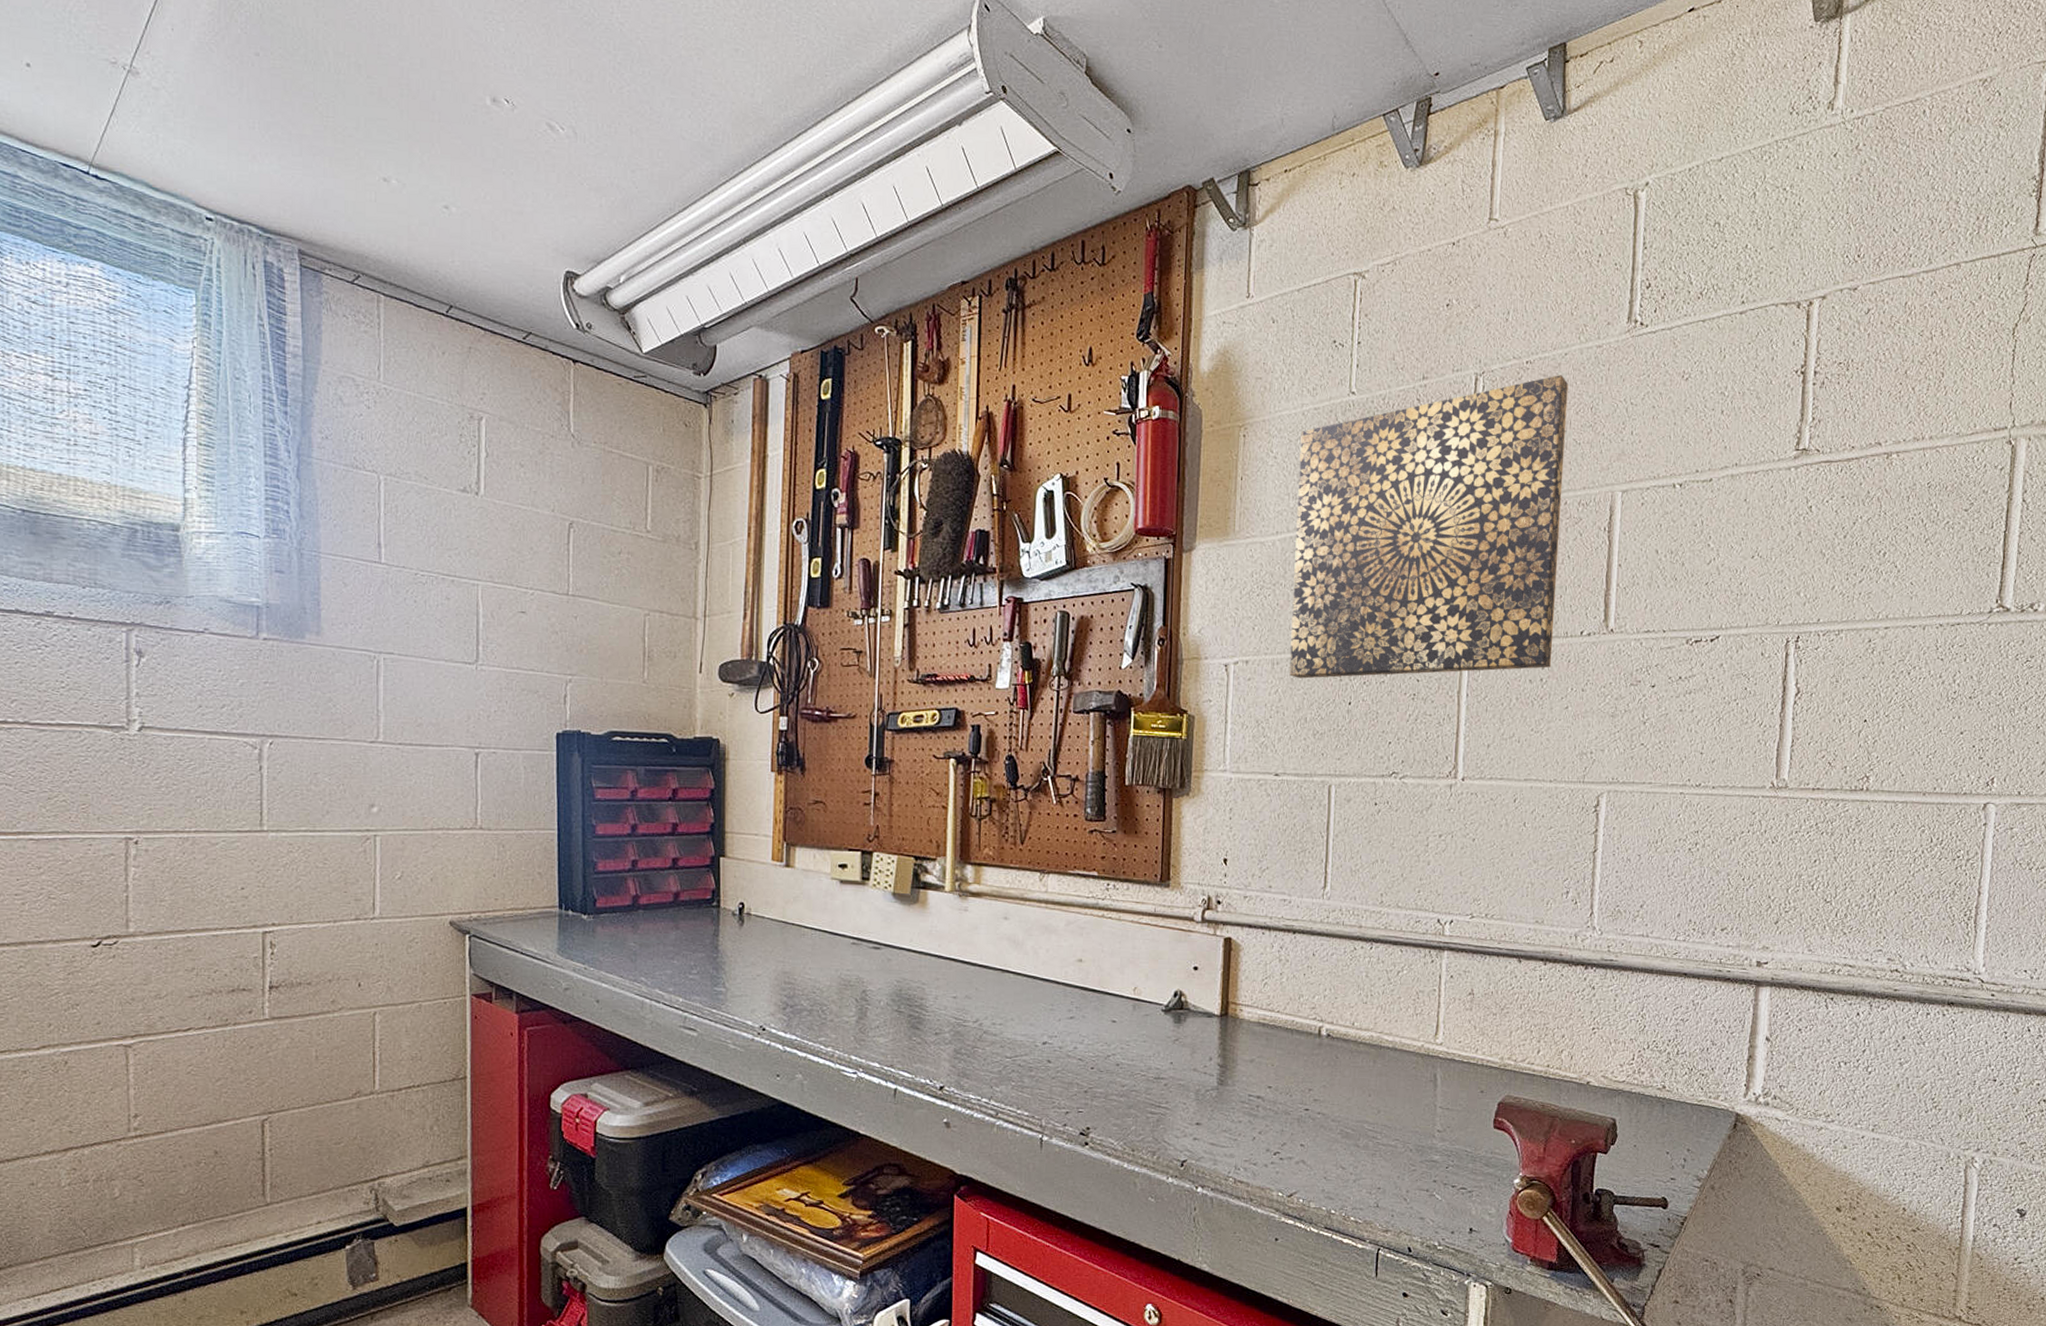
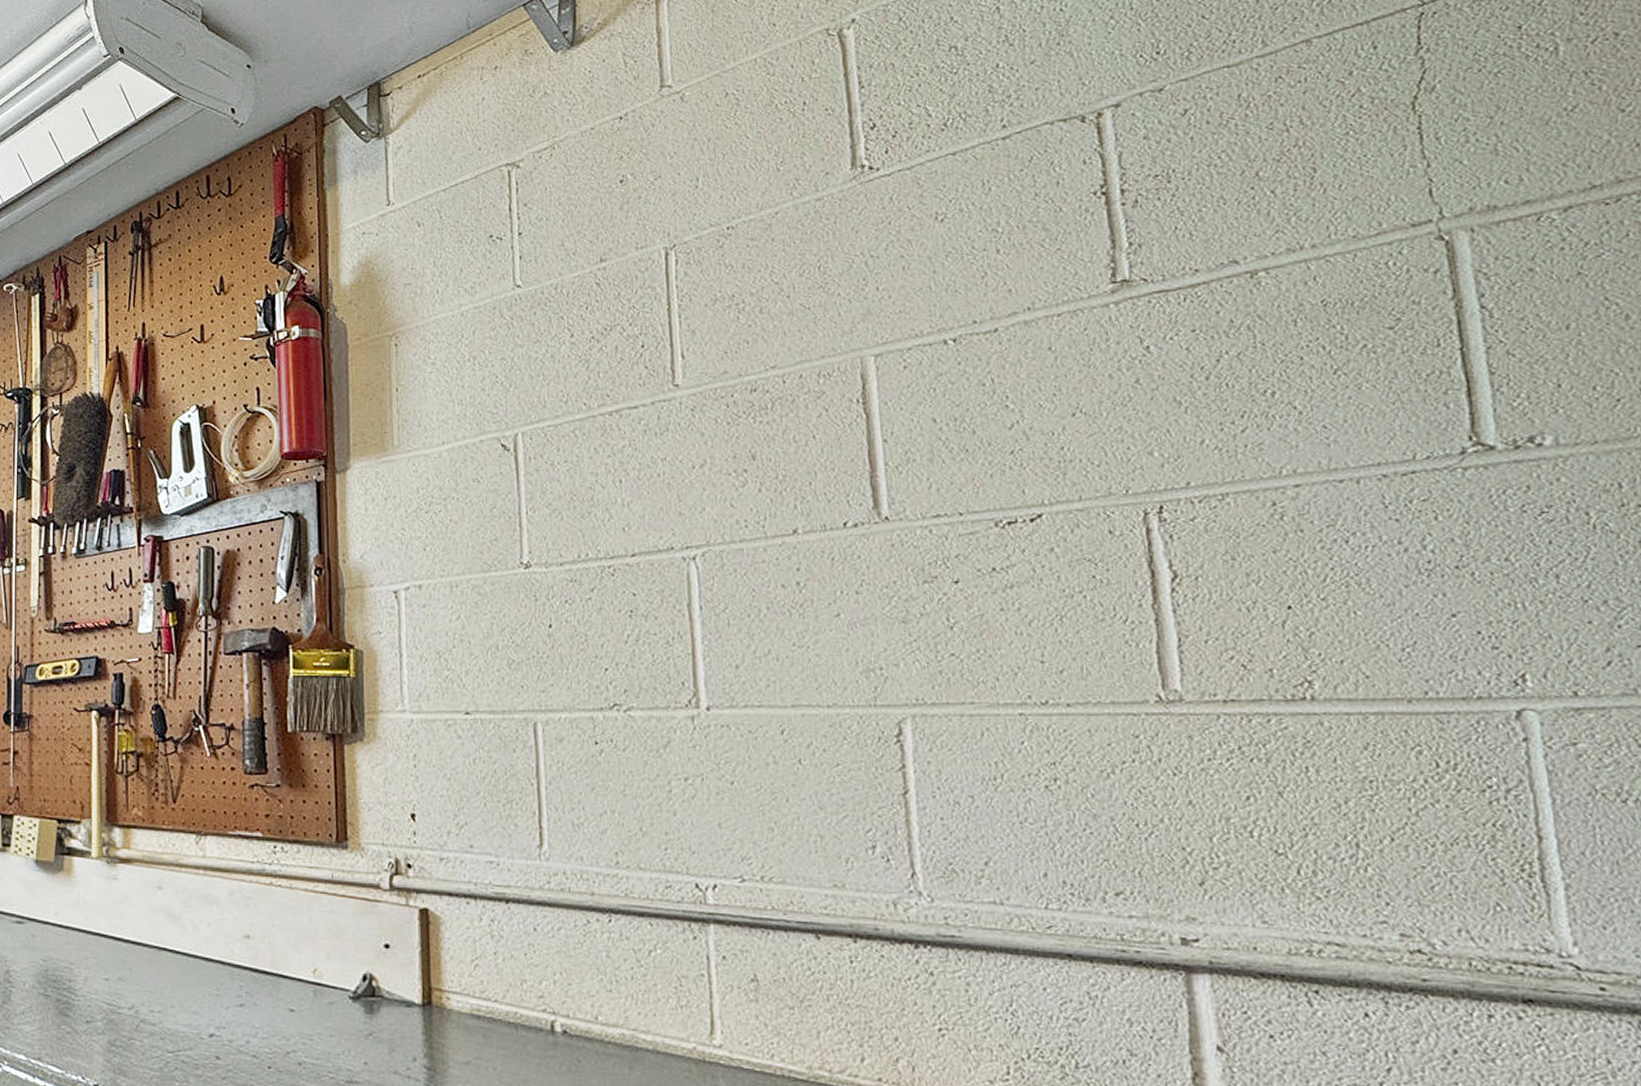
wall art: present [1289,375,1569,679] -> none [461,236,810,601]

